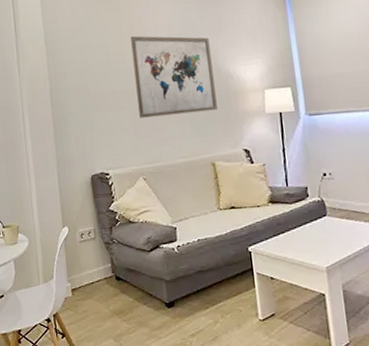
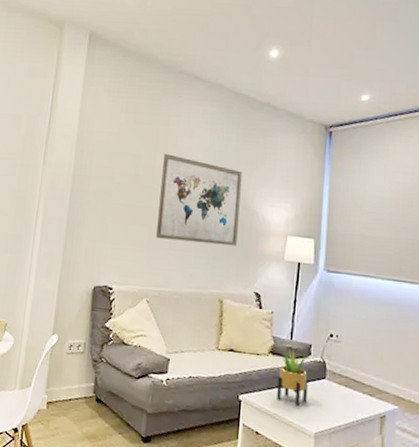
potted plant: none [281,195,313,247] -> present [277,348,308,407]

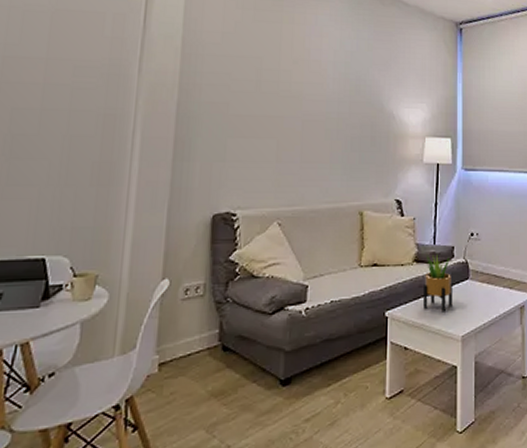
wall art: present [156,154,242,247] -> none [285,55,376,153]

